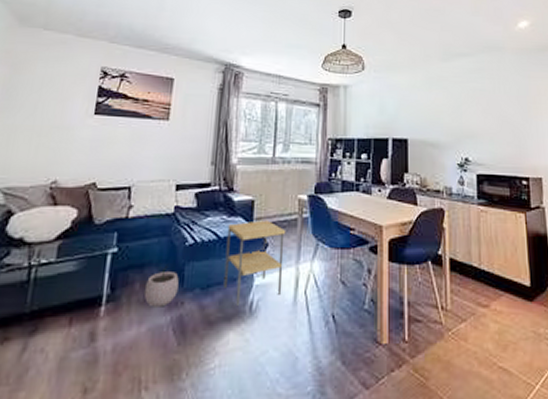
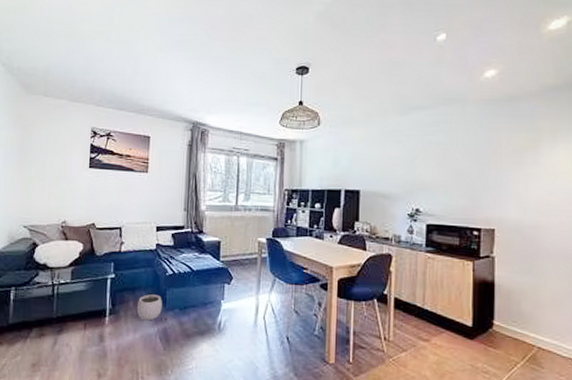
side table: present [223,220,286,305] -> none [197,258,248,324]

